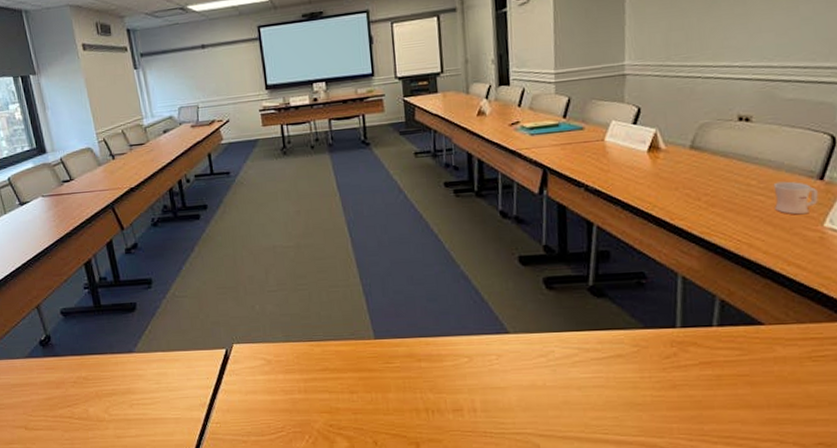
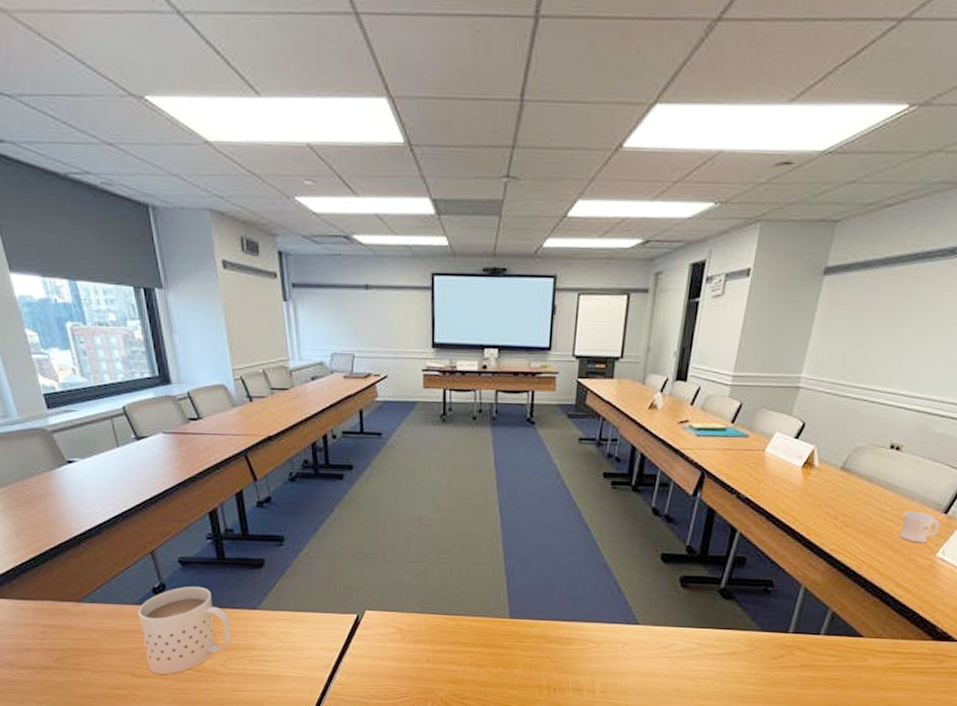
mug: none [27,335,113,426] -> present [137,586,232,675]

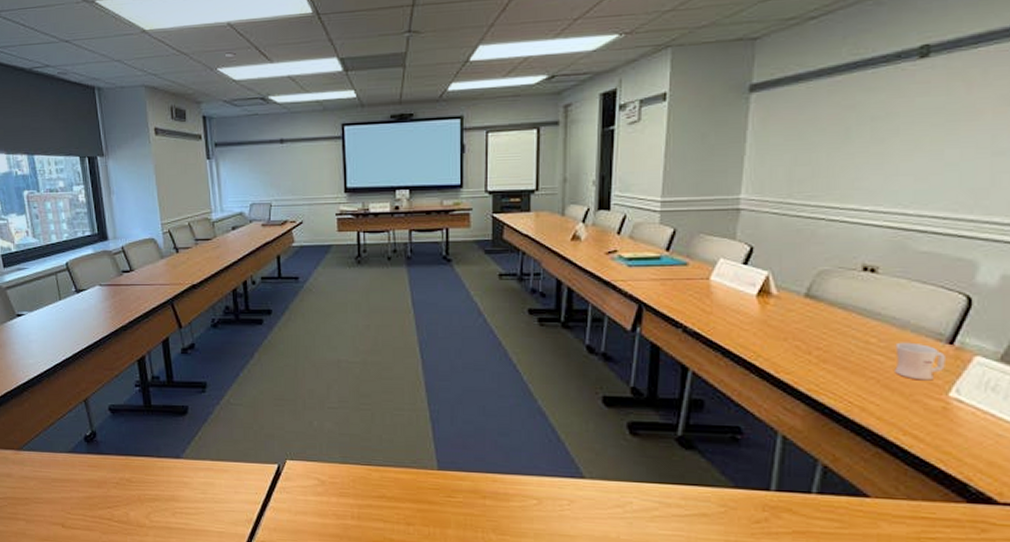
mug: present [137,586,232,675] -> none [70,434,156,526]

